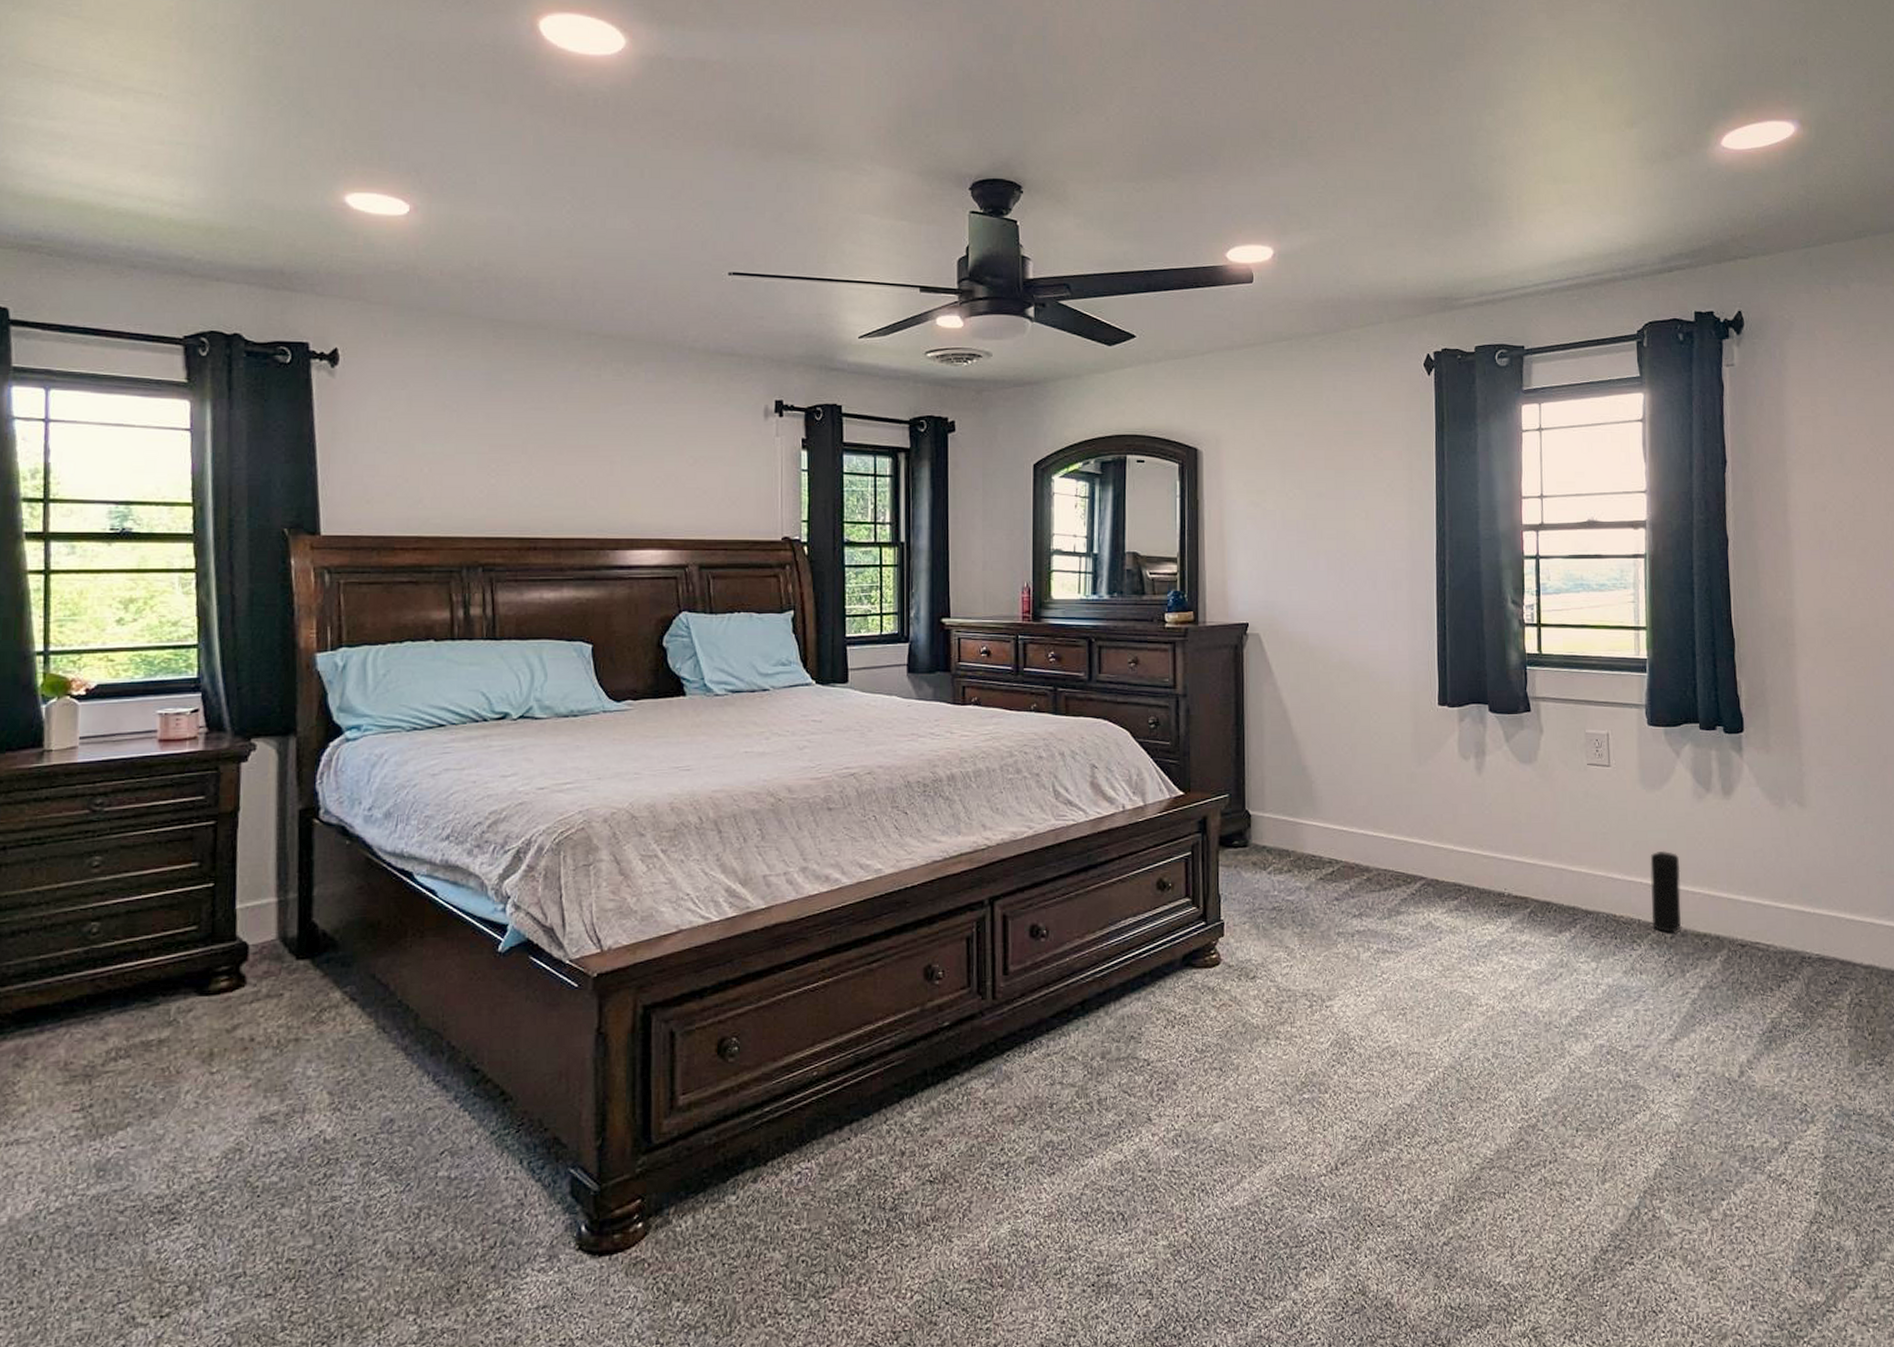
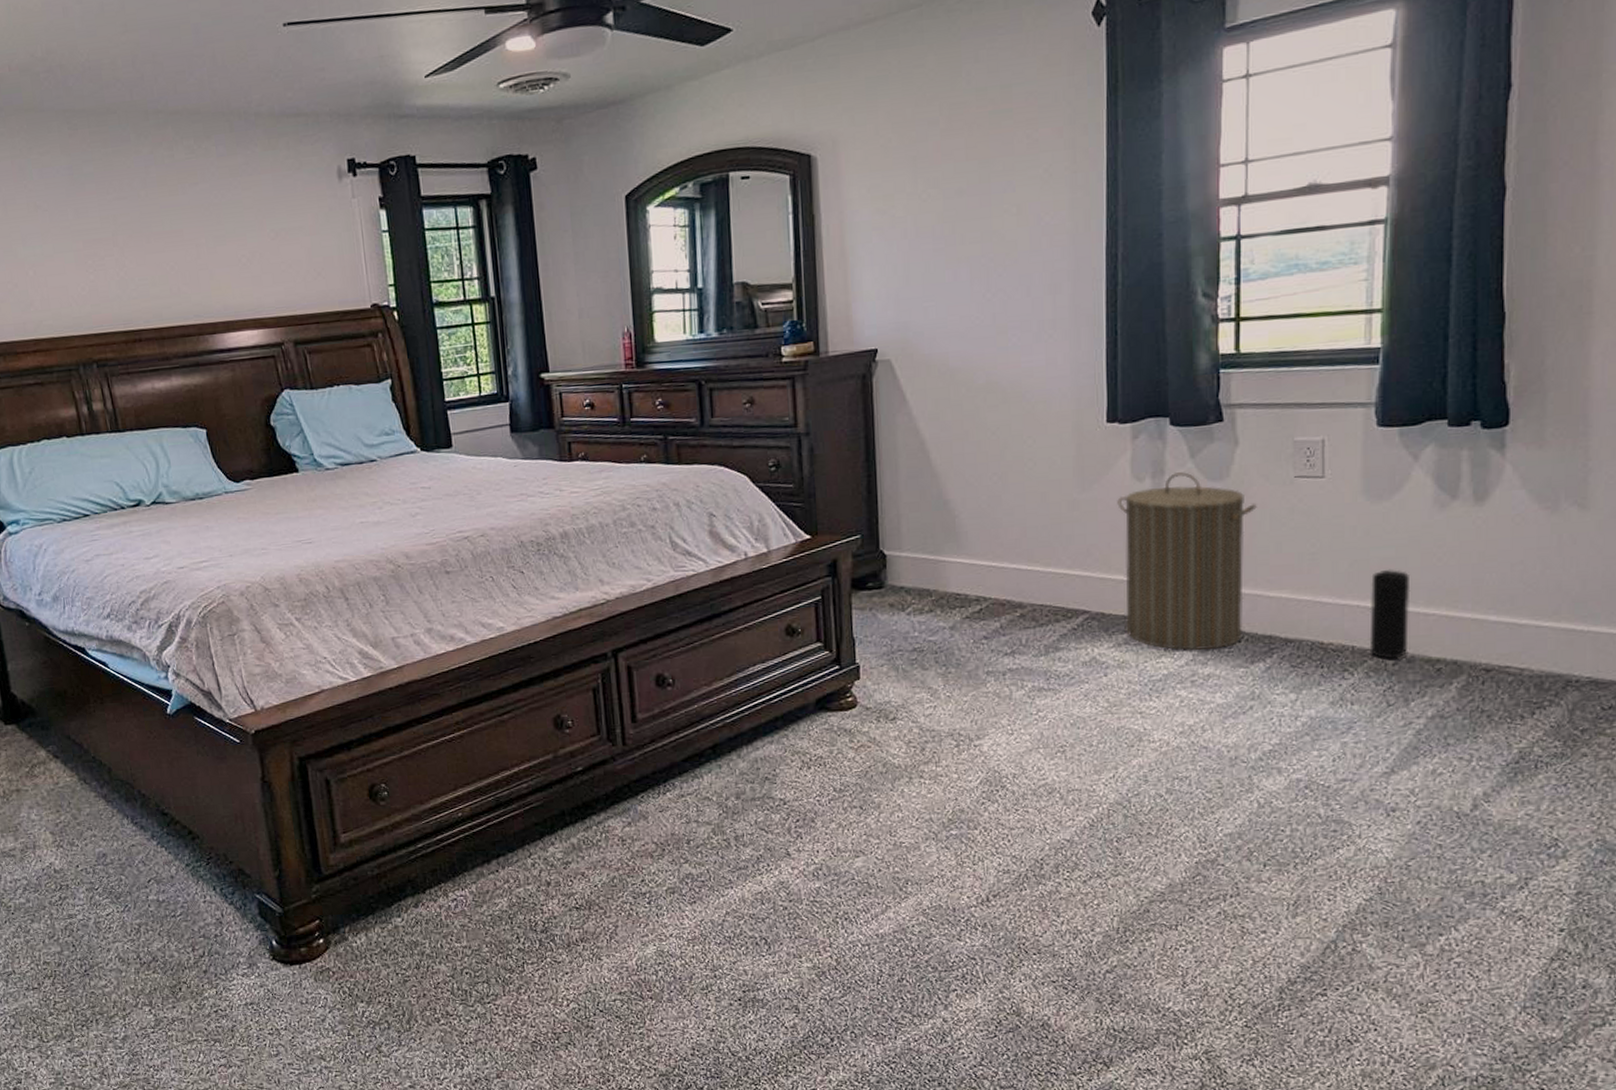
laundry hamper: none [1448,754,1559,919] -> present [1117,472,1257,651]

